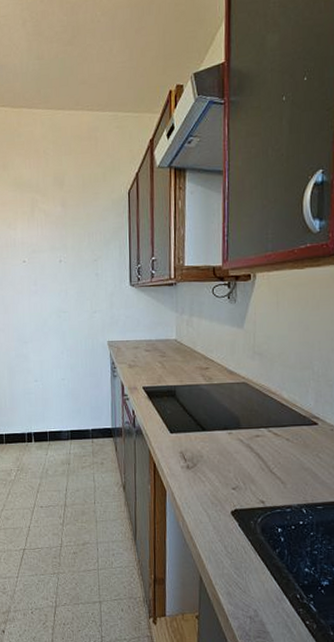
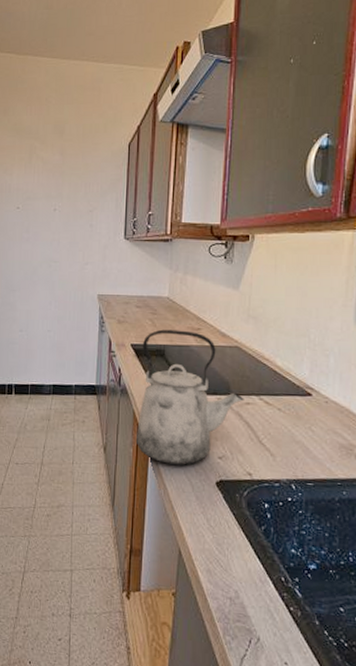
kettle: none [153,370,254,499] -> present [135,329,244,466]

